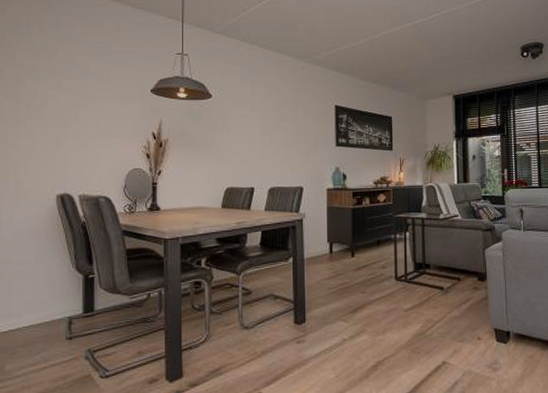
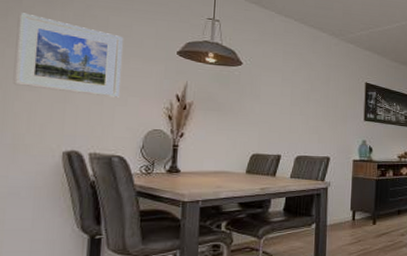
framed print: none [12,65,102,140] -> present [13,12,123,98]

